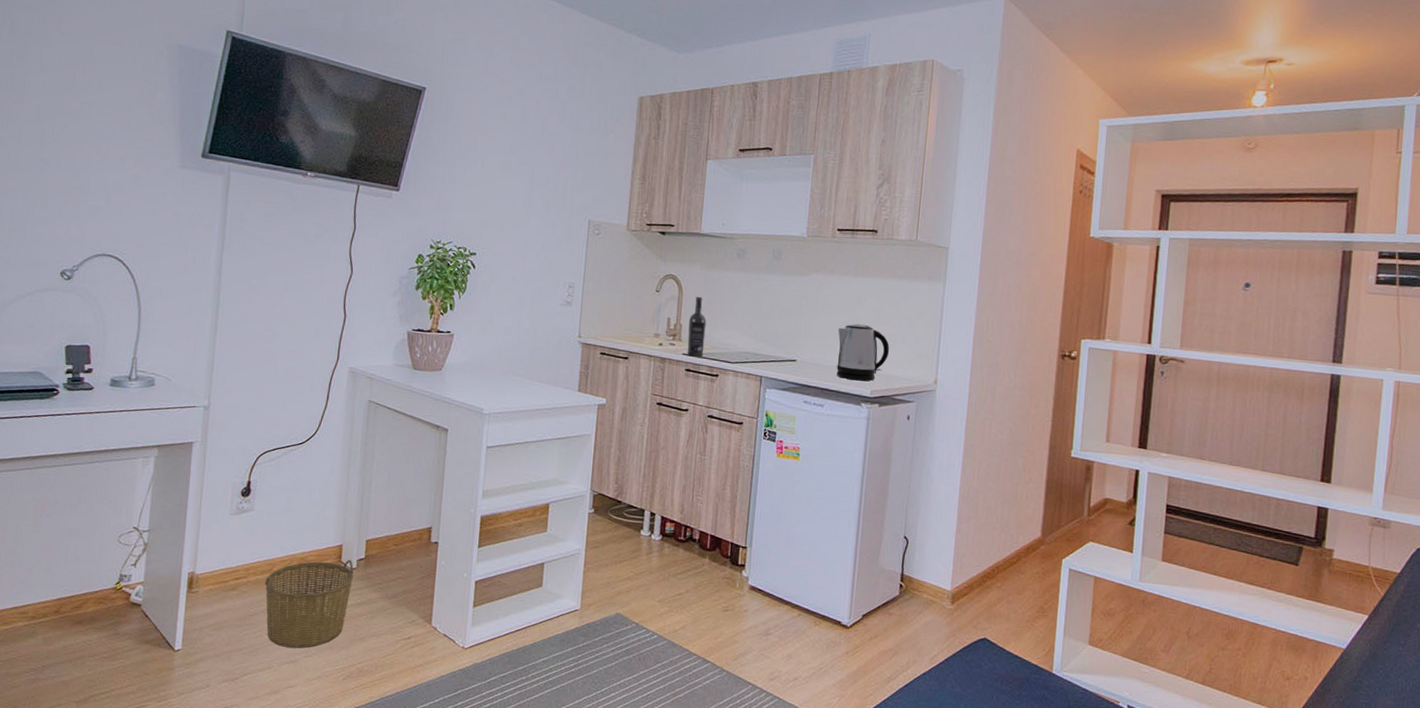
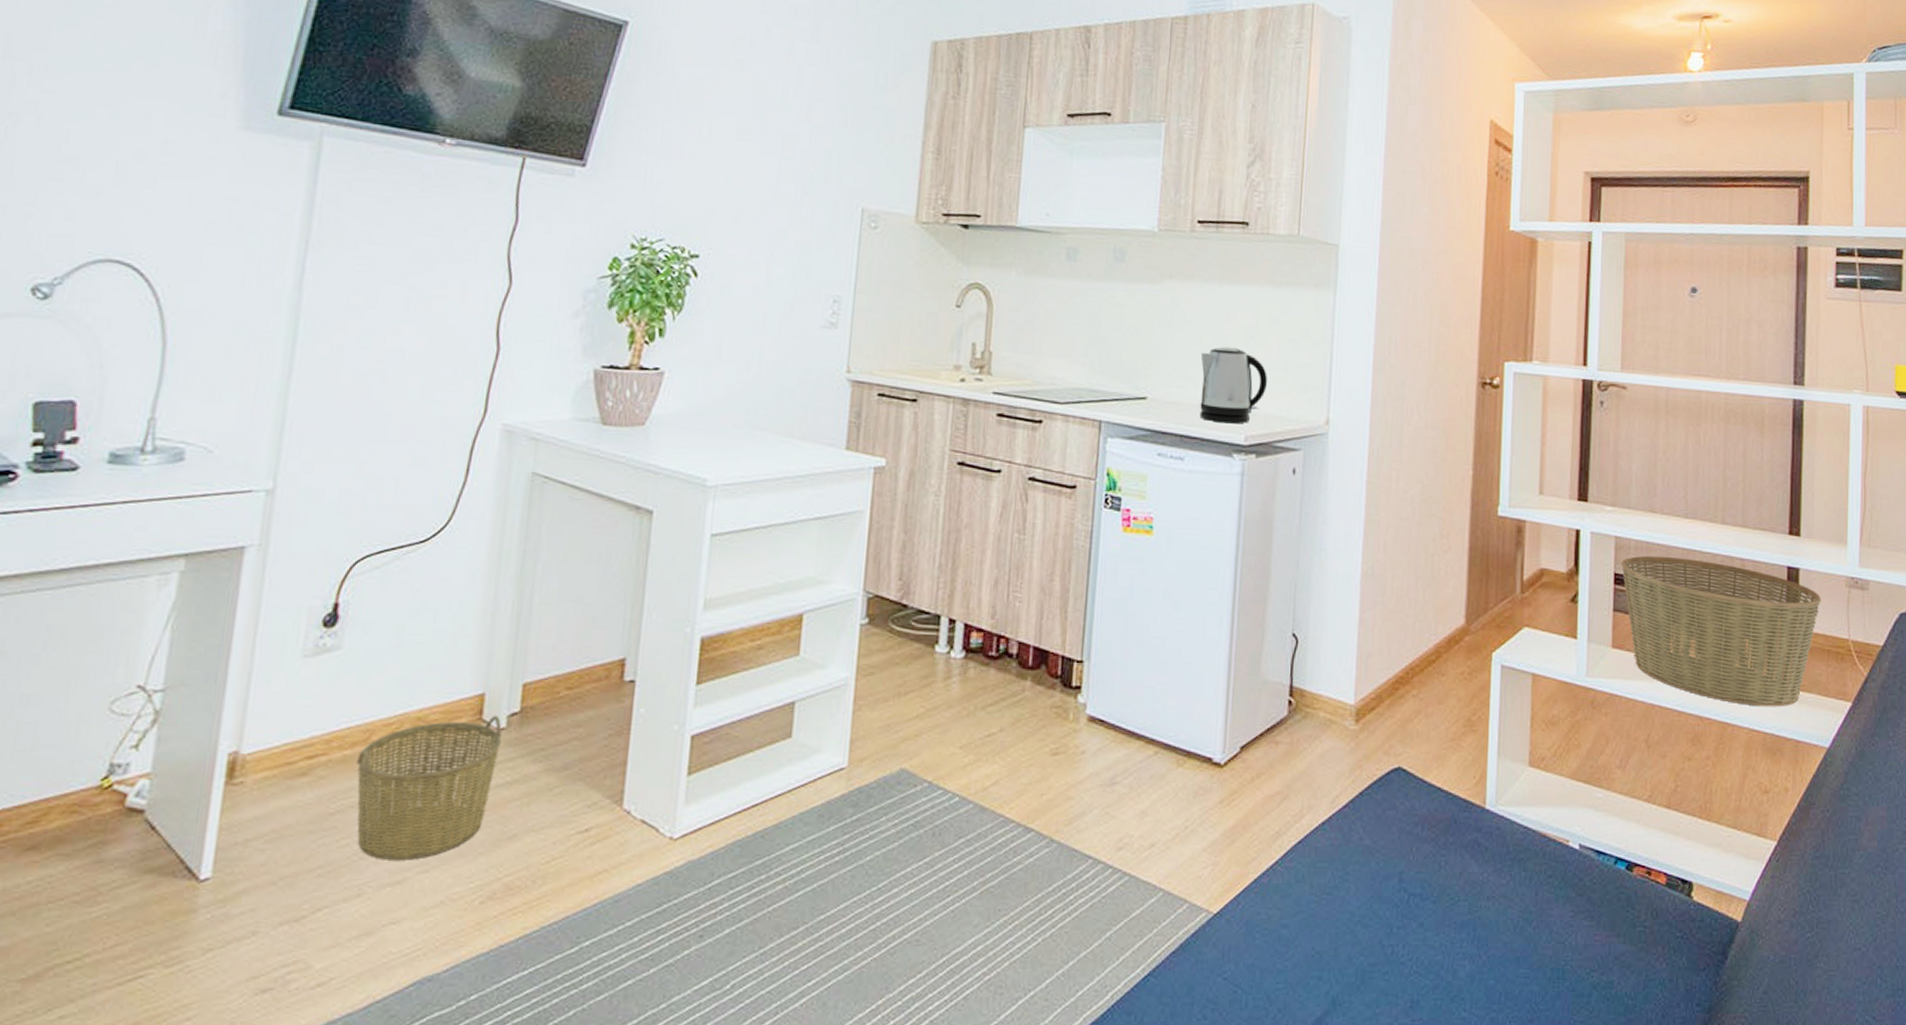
wine bottle: present [687,296,707,357] -> none [999,312,1026,397]
basket: none [1173,492,1346,615] -> present [1621,555,1821,707]

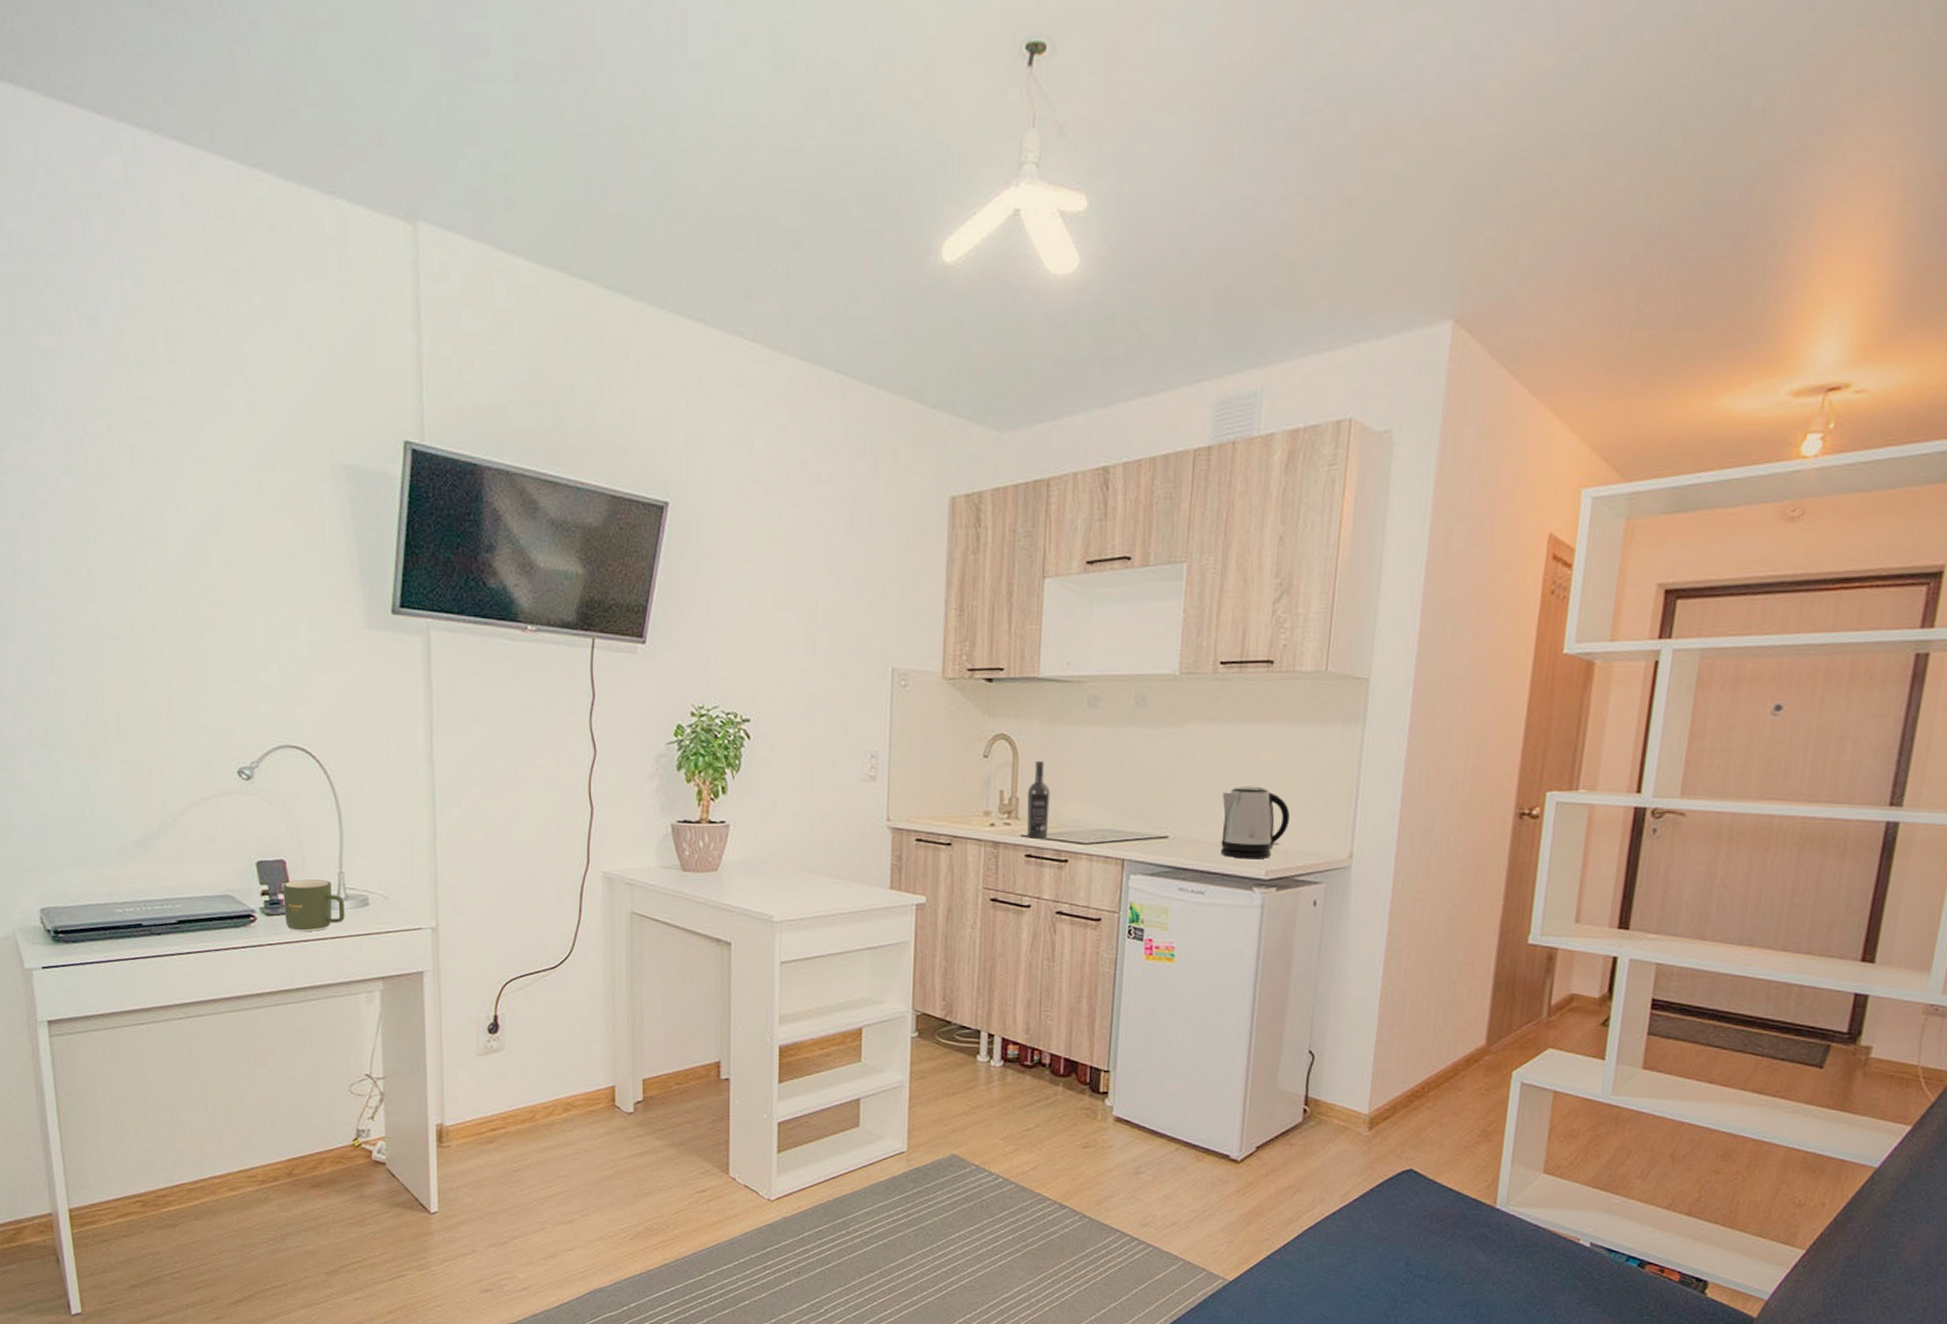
mug: none [60,426,150,495] -> present [282,879,345,932]
basket: present [356,715,502,860] -> none [527,1102,632,1207]
wine bottle: none [999,312,1026,397] -> present [1026,760,1050,839]
basket: present [1621,555,1821,707] -> none [1661,982,1891,1129]

